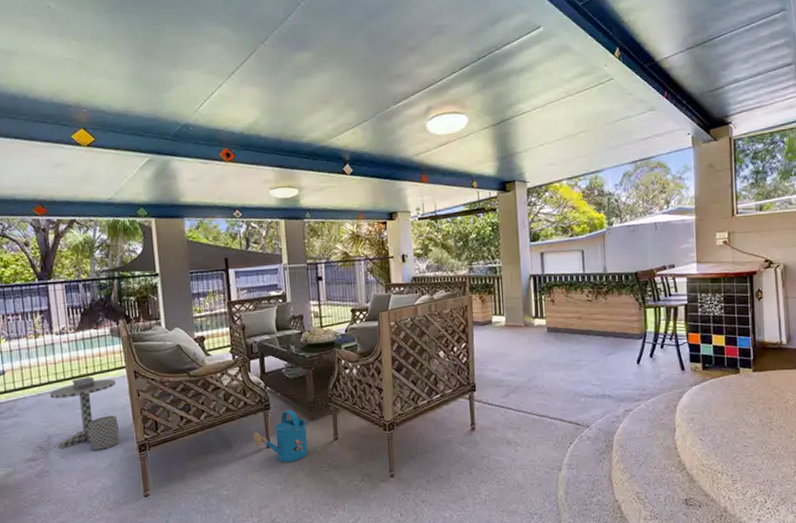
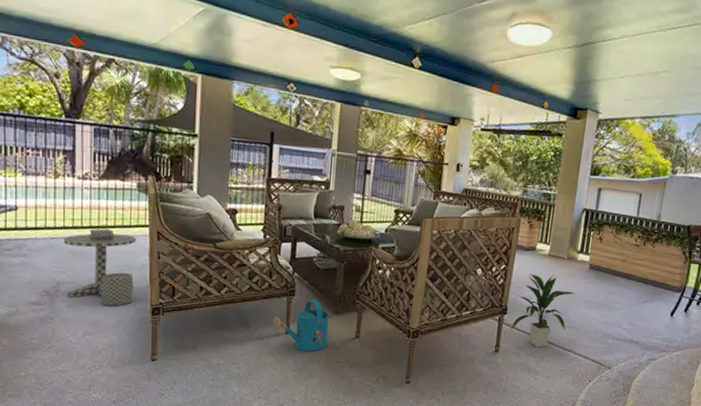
indoor plant: none [483,345,539,419] -> present [511,274,575,348]

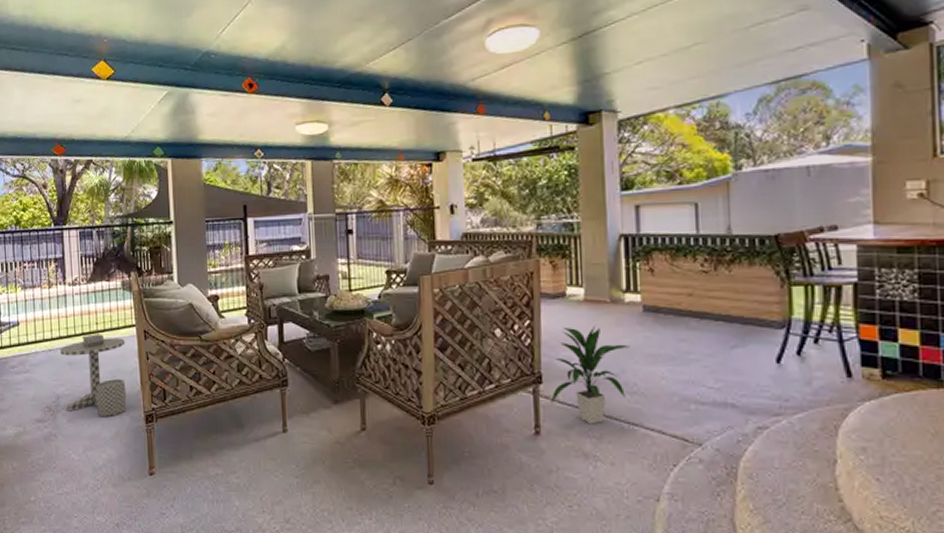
watering can: present [273,299,329,352] -> none [268,388,330,452]

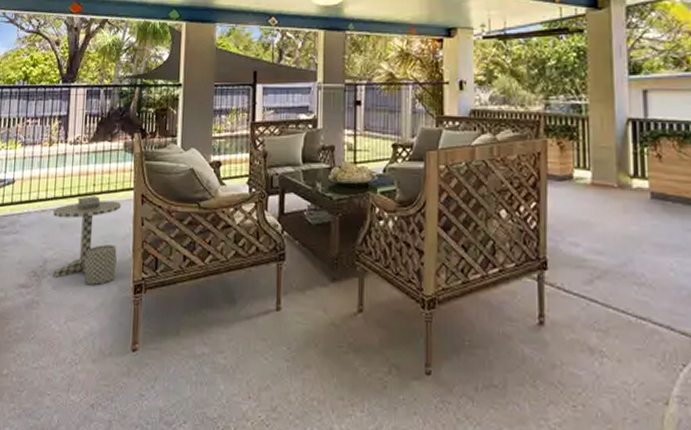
indoor plant: present [551,326,630,425] -> none [556,211,638,317]

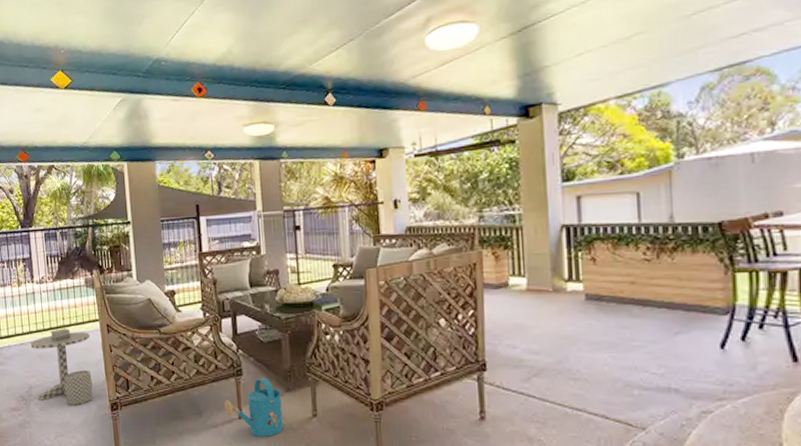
watering can: none [262,263,325,333] -> present [225,377,283,437]

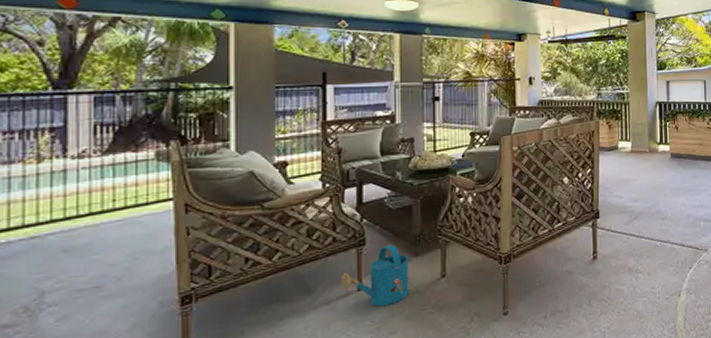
side table: present [30,328,93,405] -> none [50,212,156,308]

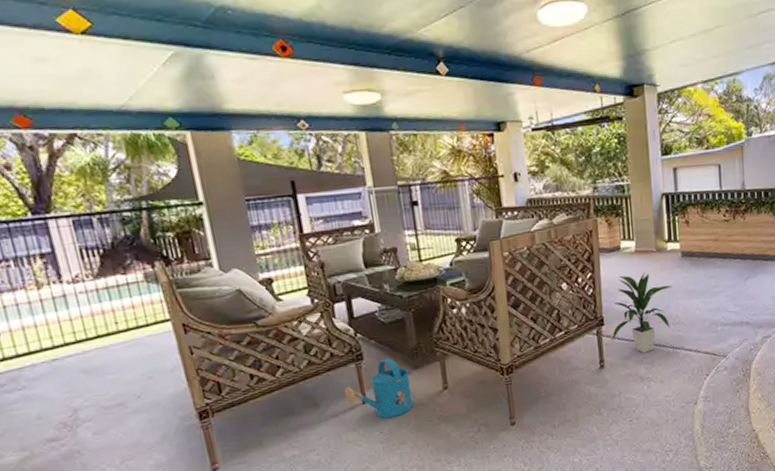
indoor plant: none [606,170,662,246] -> present [612,272,673,354]

